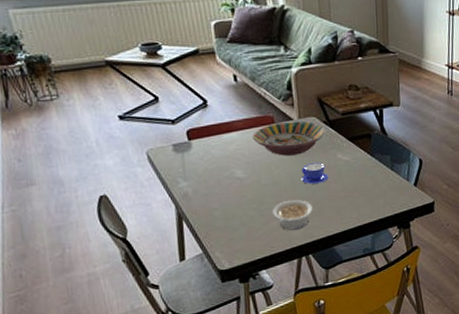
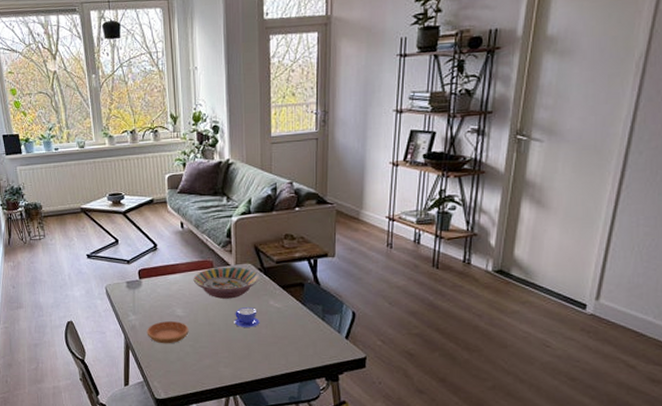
saucer: none [202,184,252,210] -> present [146,321,189,344]
legume: present [272,199,313,230] -> none [206,340,243,370]

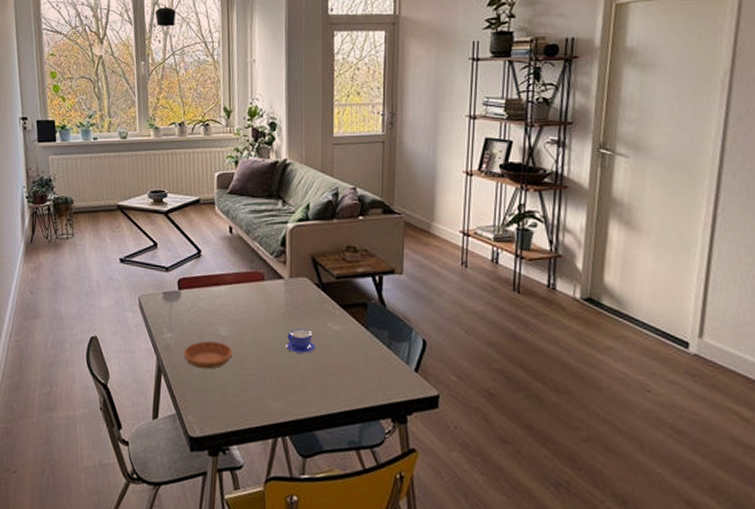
serving bowl: present [193,267,260,299] -> none [240,280,317,318]

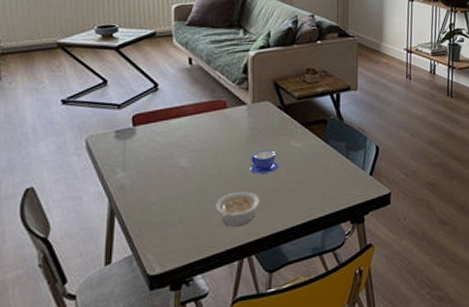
saucer: present [183,341,233,369] -> none [139,174,195,204]
legume: none [252,368,295,404] -> present [216,191,260,227]

